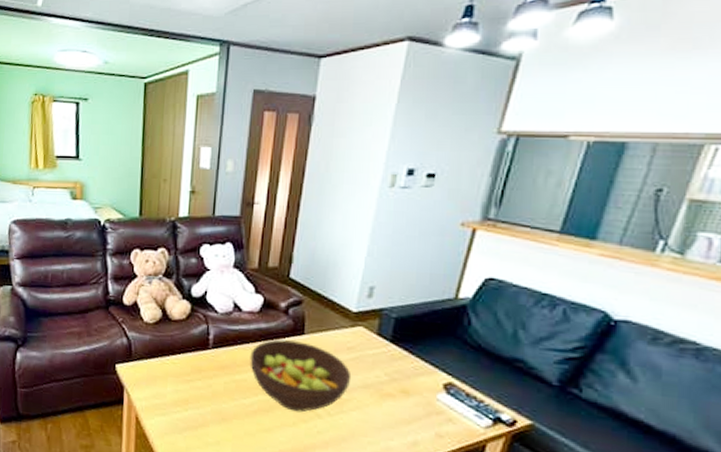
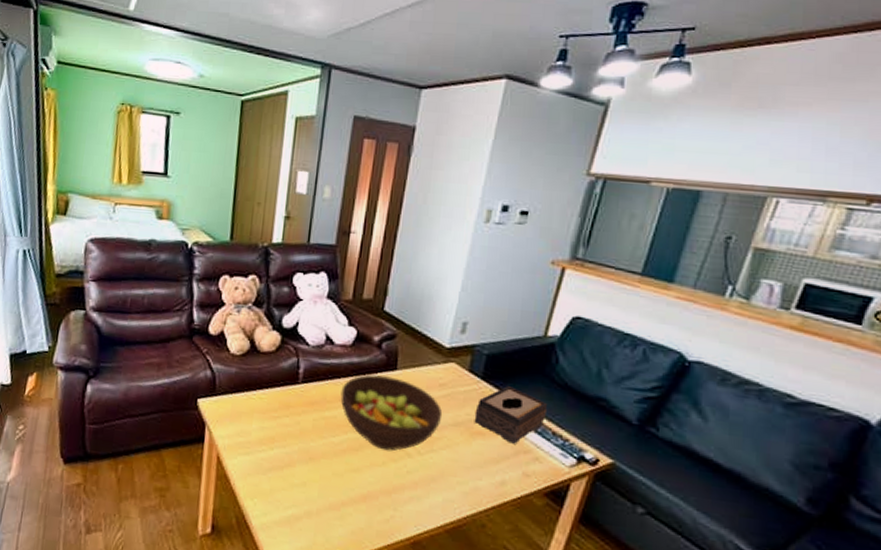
tissue box: none [384,348,461,405] -> present [474,386,548,444]

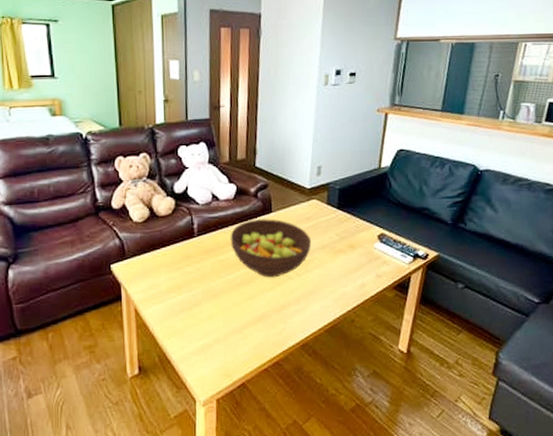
tissue box: present [474,386,548,444] -> none [335,211,388,254]

